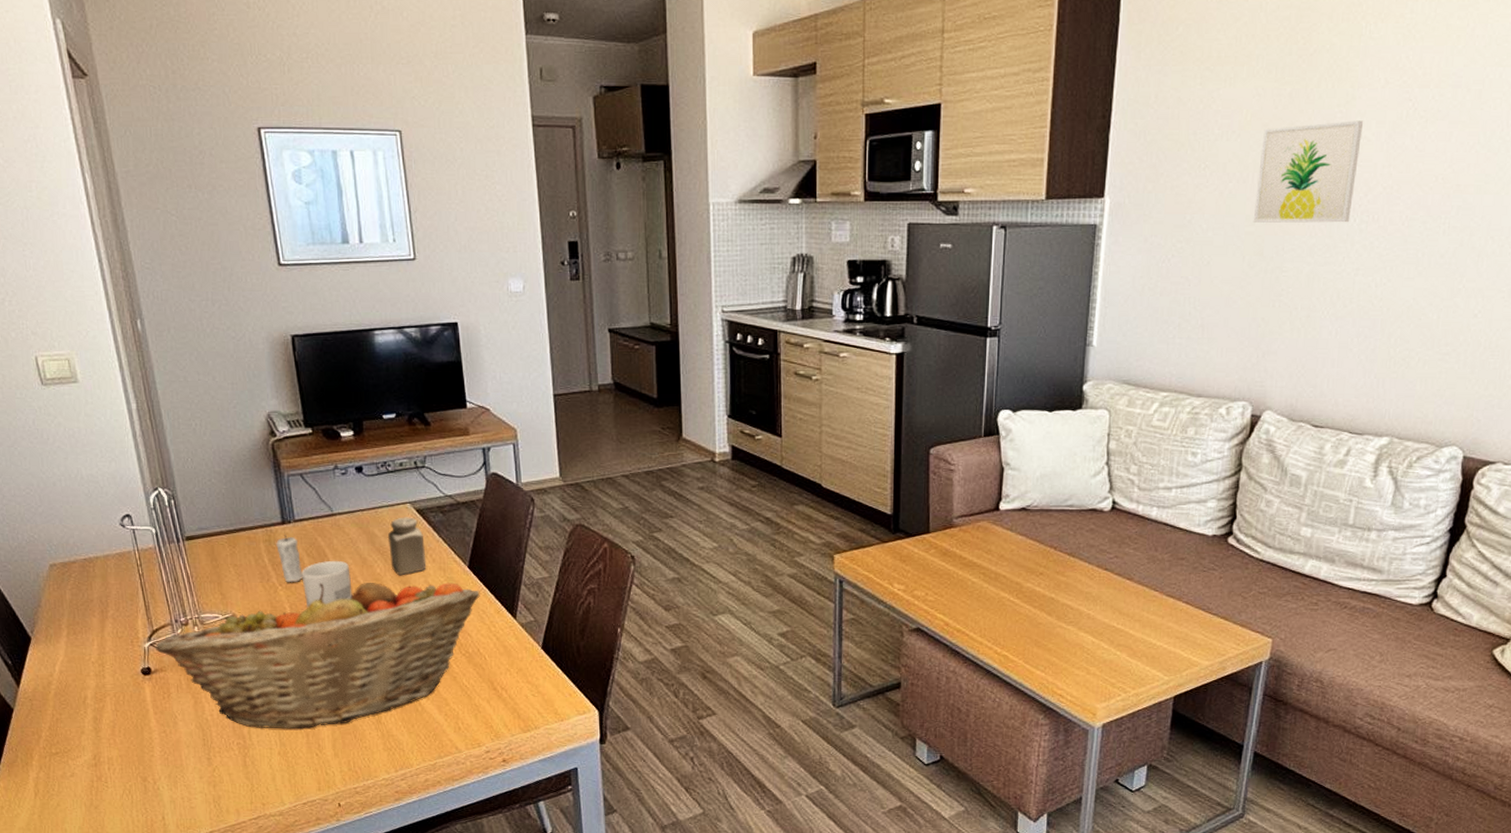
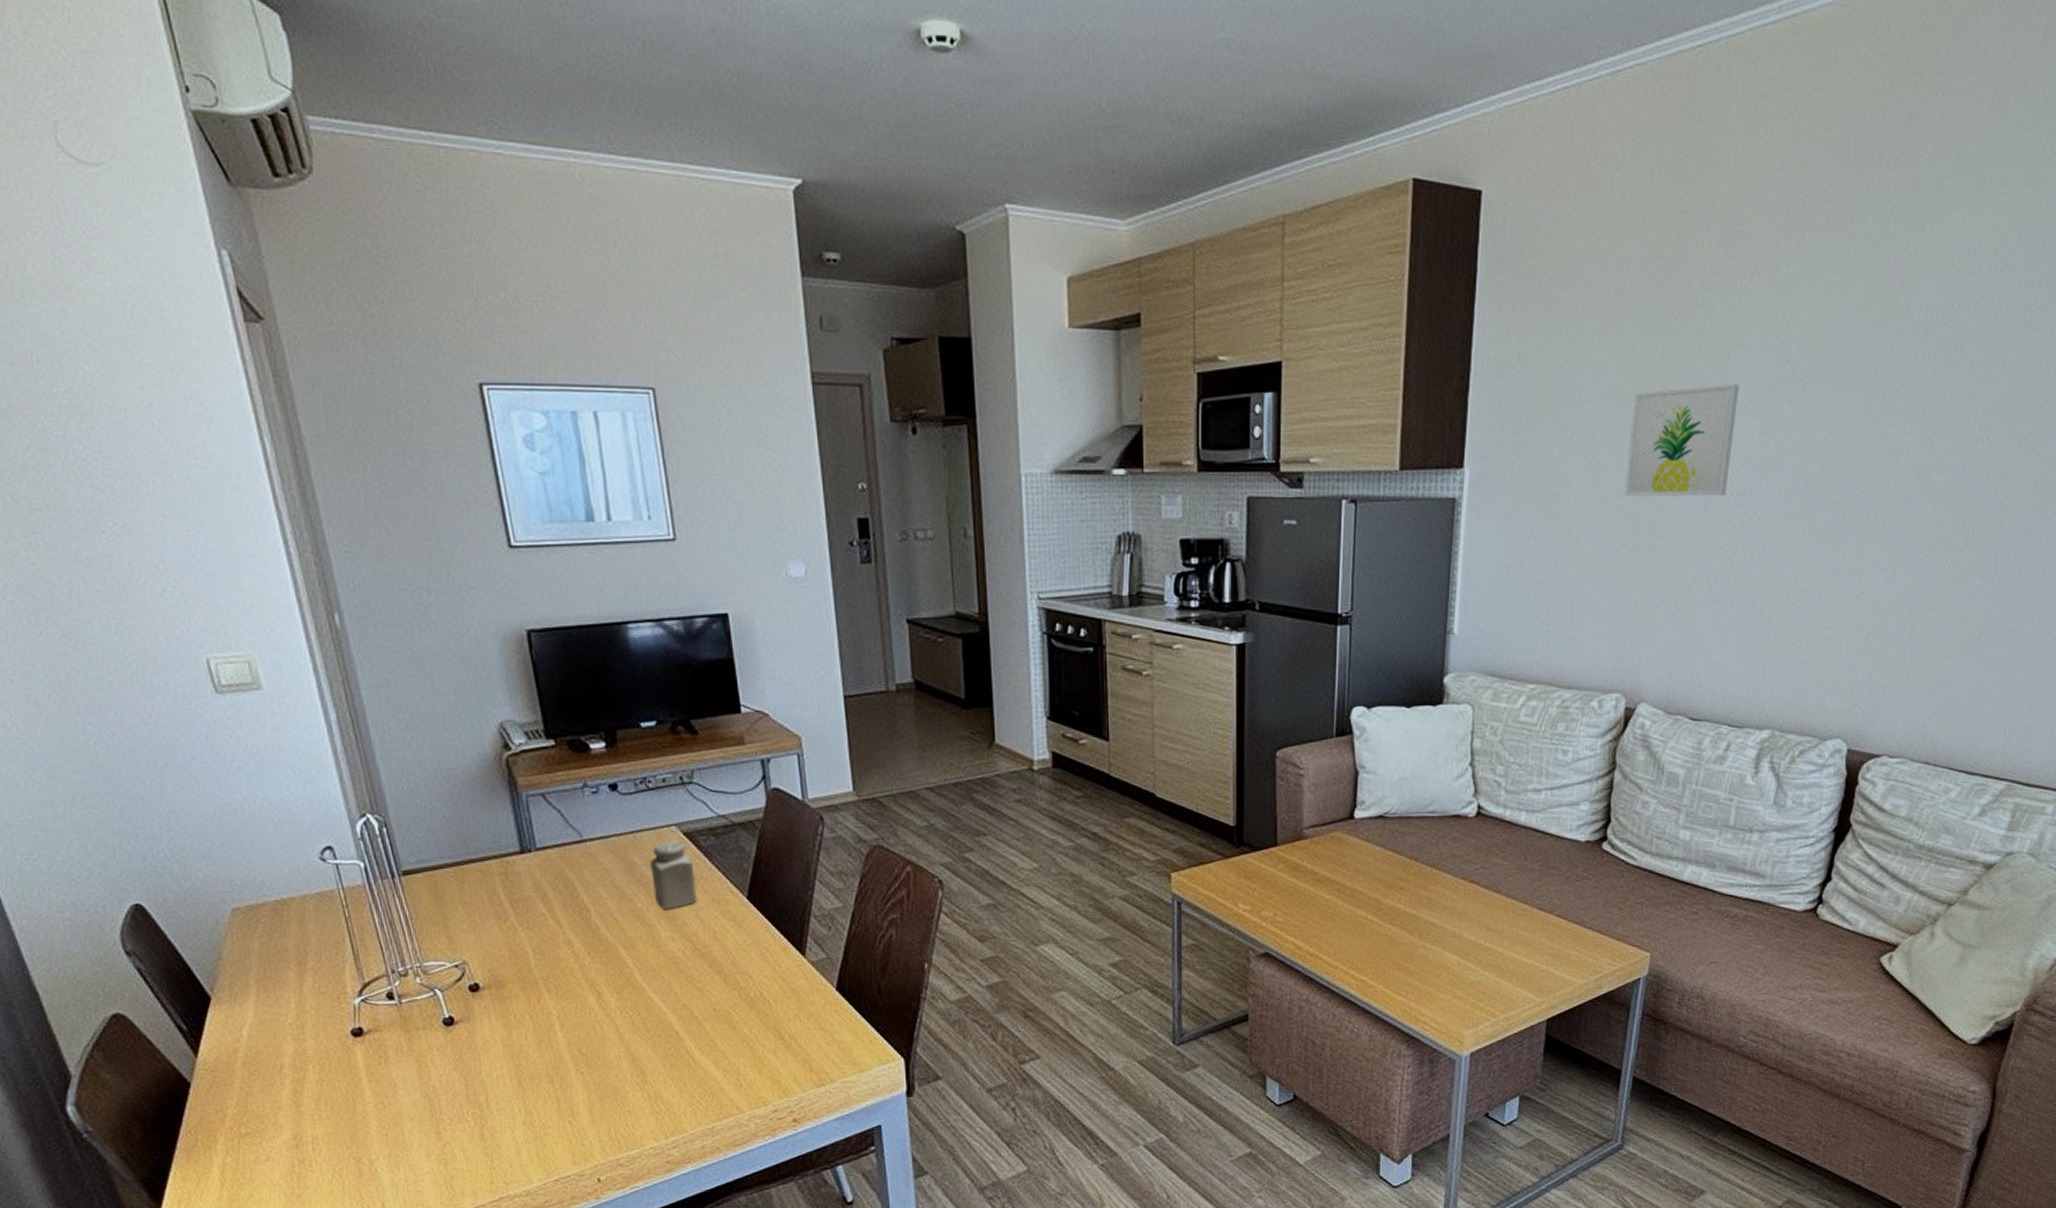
fruit basket: present [154,582,480,730] -> none [367,916,762,1095]
candle: present [276,535,303,583] -> none [514,866,548,923]
mug: present [301,560,353,608] -> none [546,894,609,951]

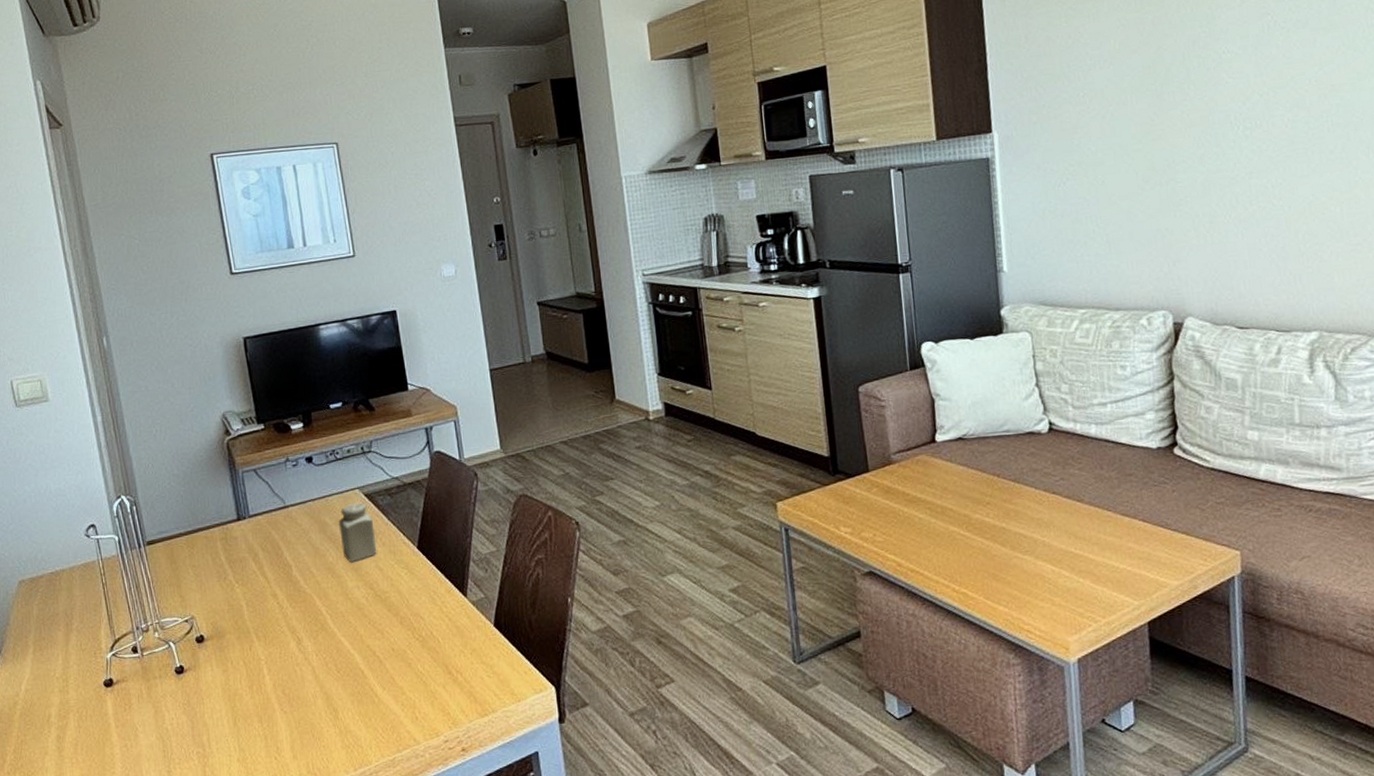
wall art: present [1624,384,1740,496] -> none [1133,37,1234,140]

